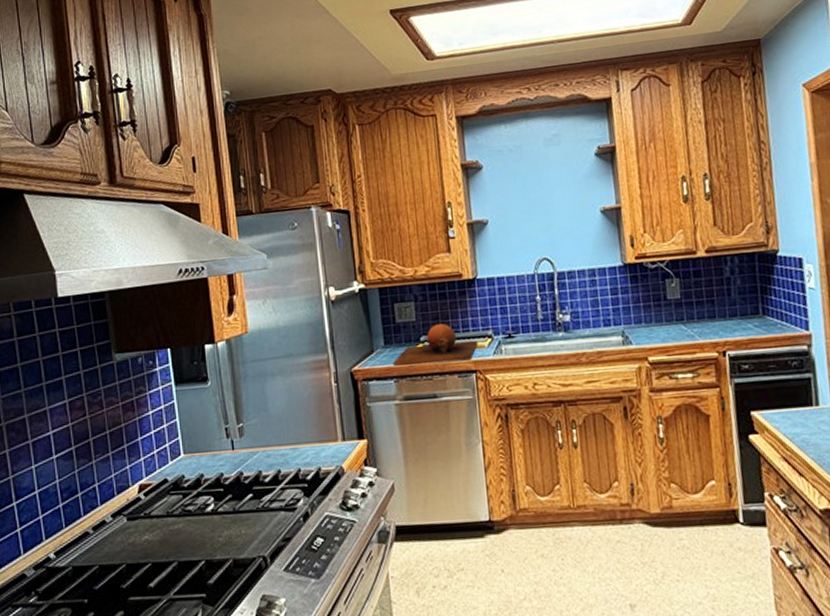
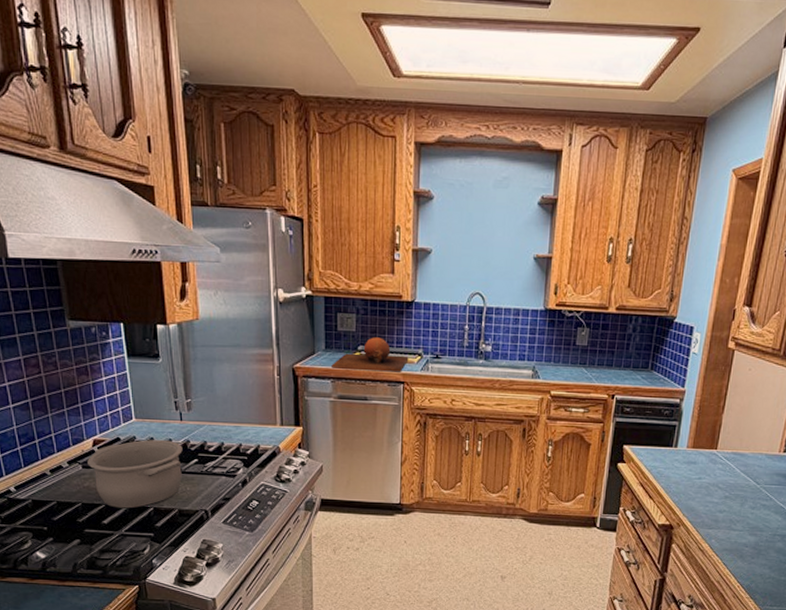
cooking pot: none [133,475,236,567] -> present [87,440,183,510]

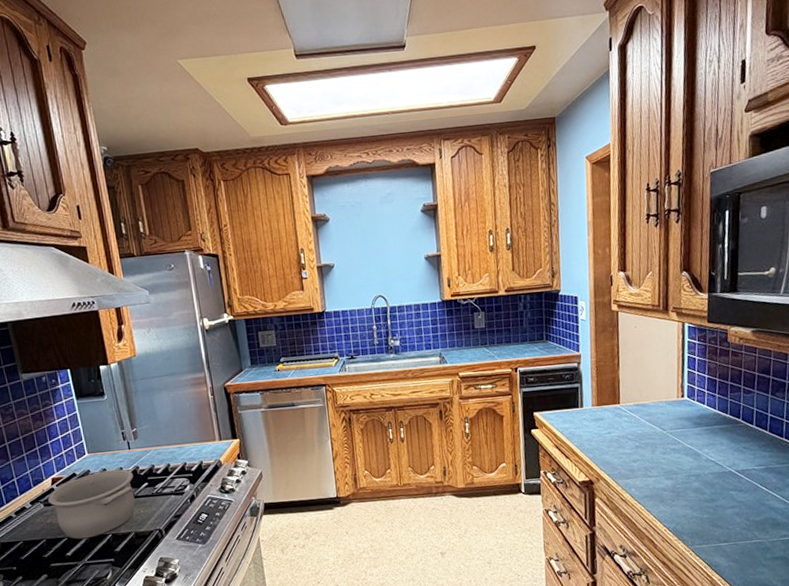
chopping board: present [331,337,409,372] -> none [259,348,327,382]

